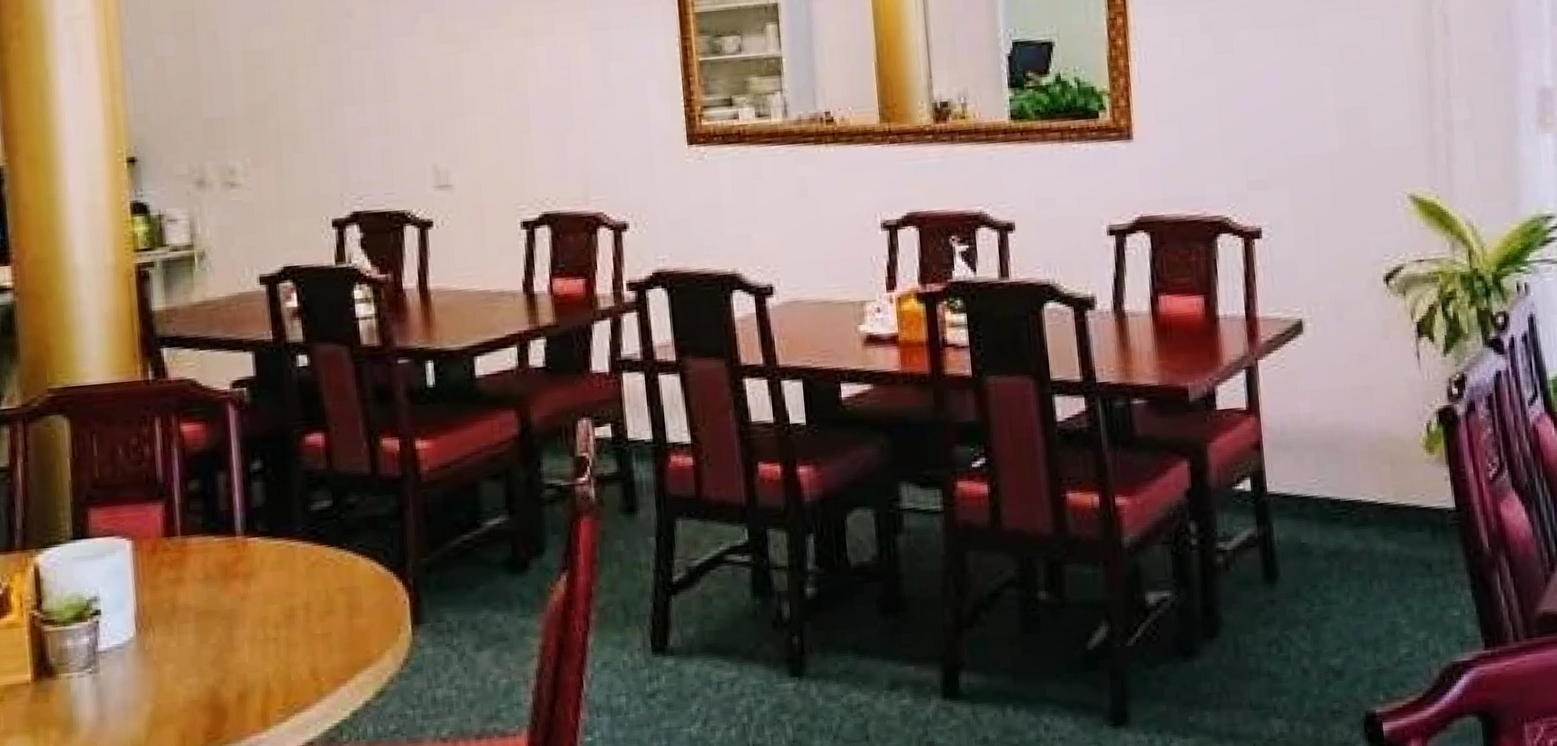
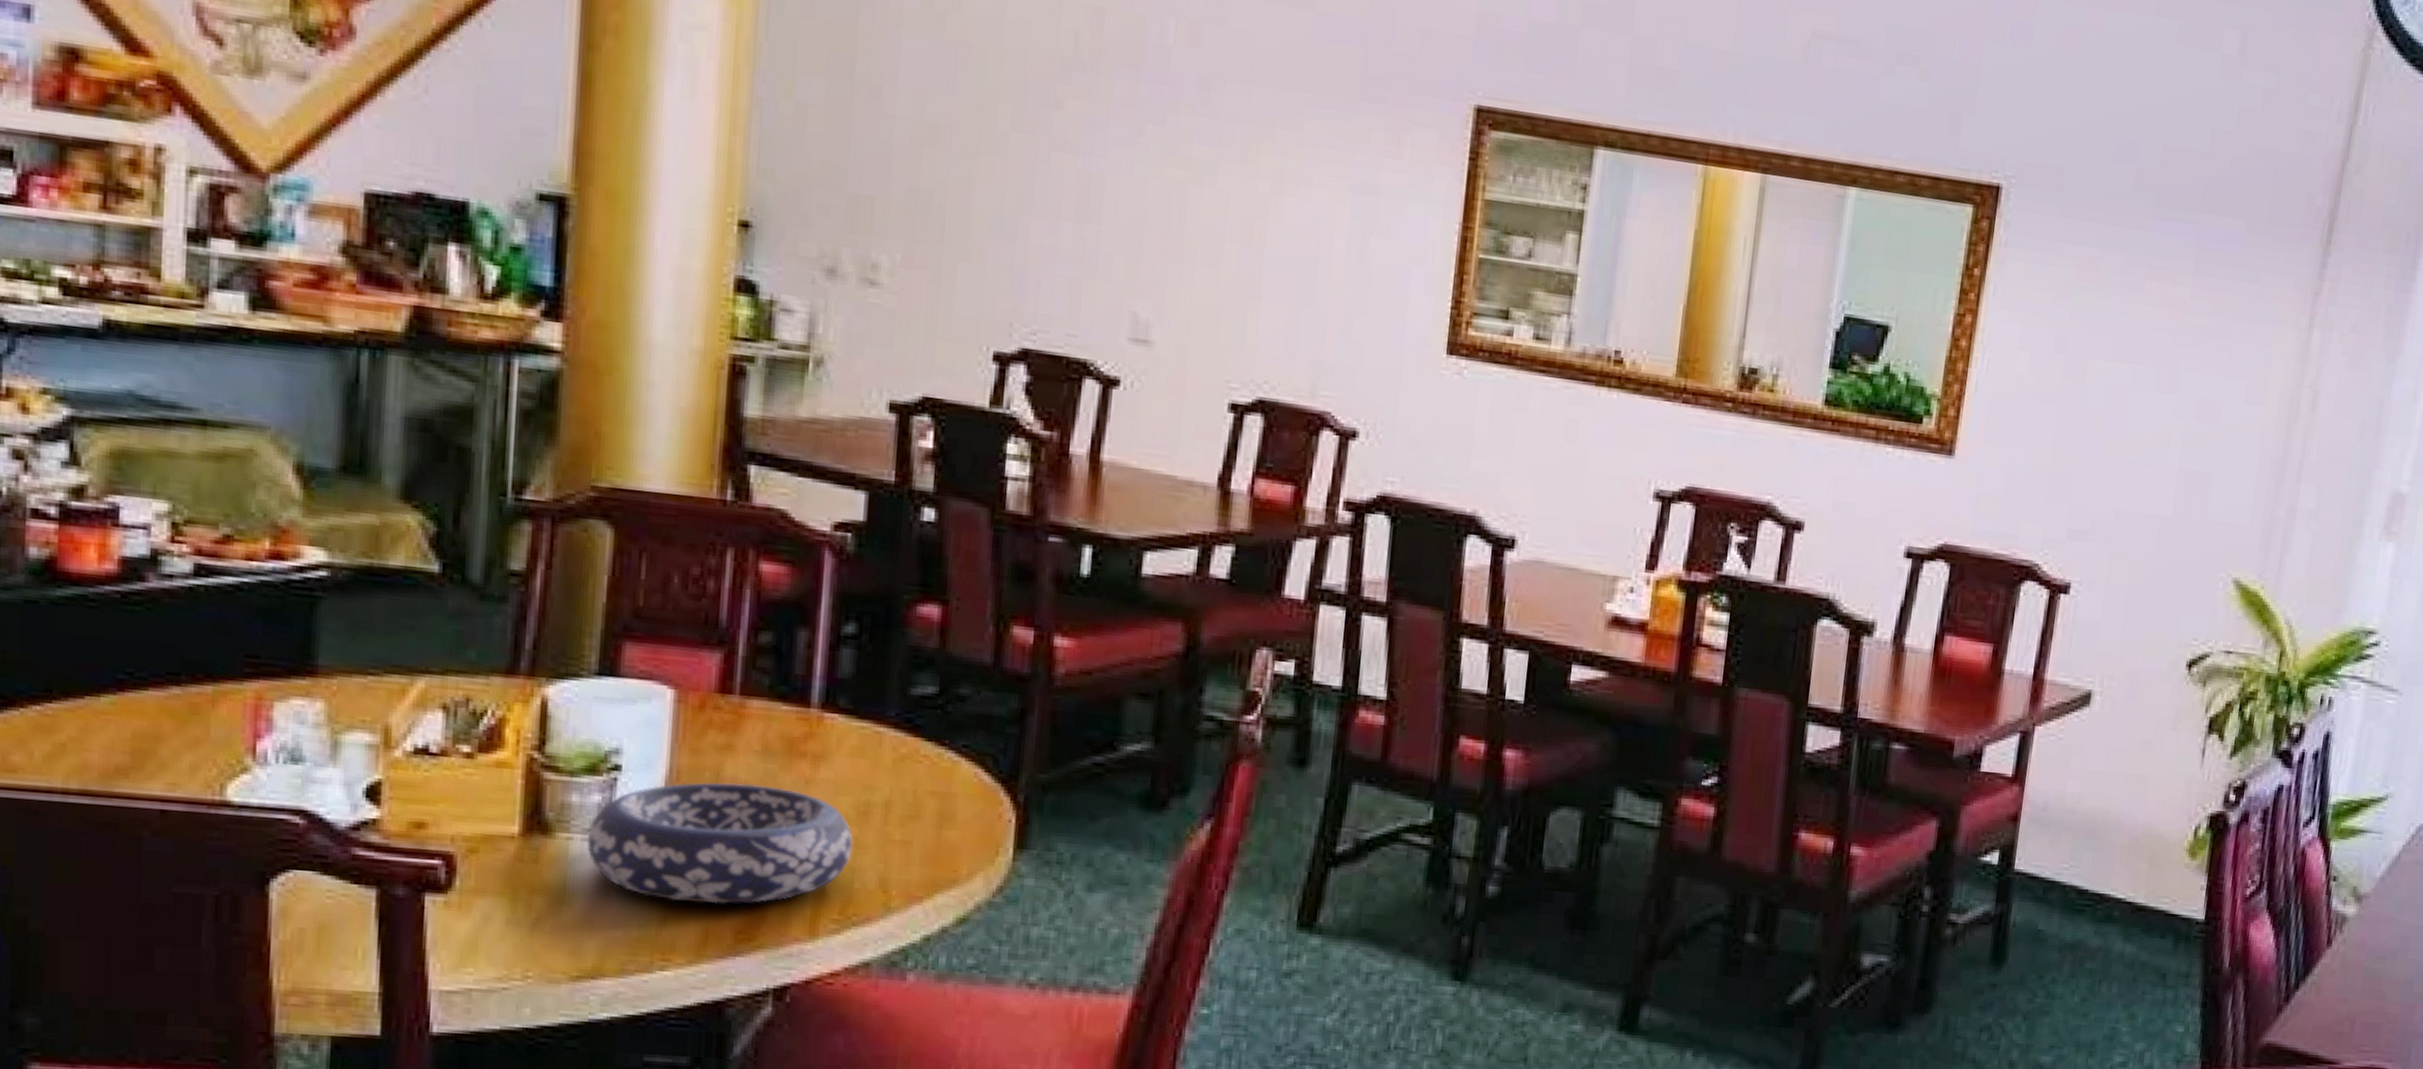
decorative bowl: none [82,607,286,715] -> present [586,782,853,905]

